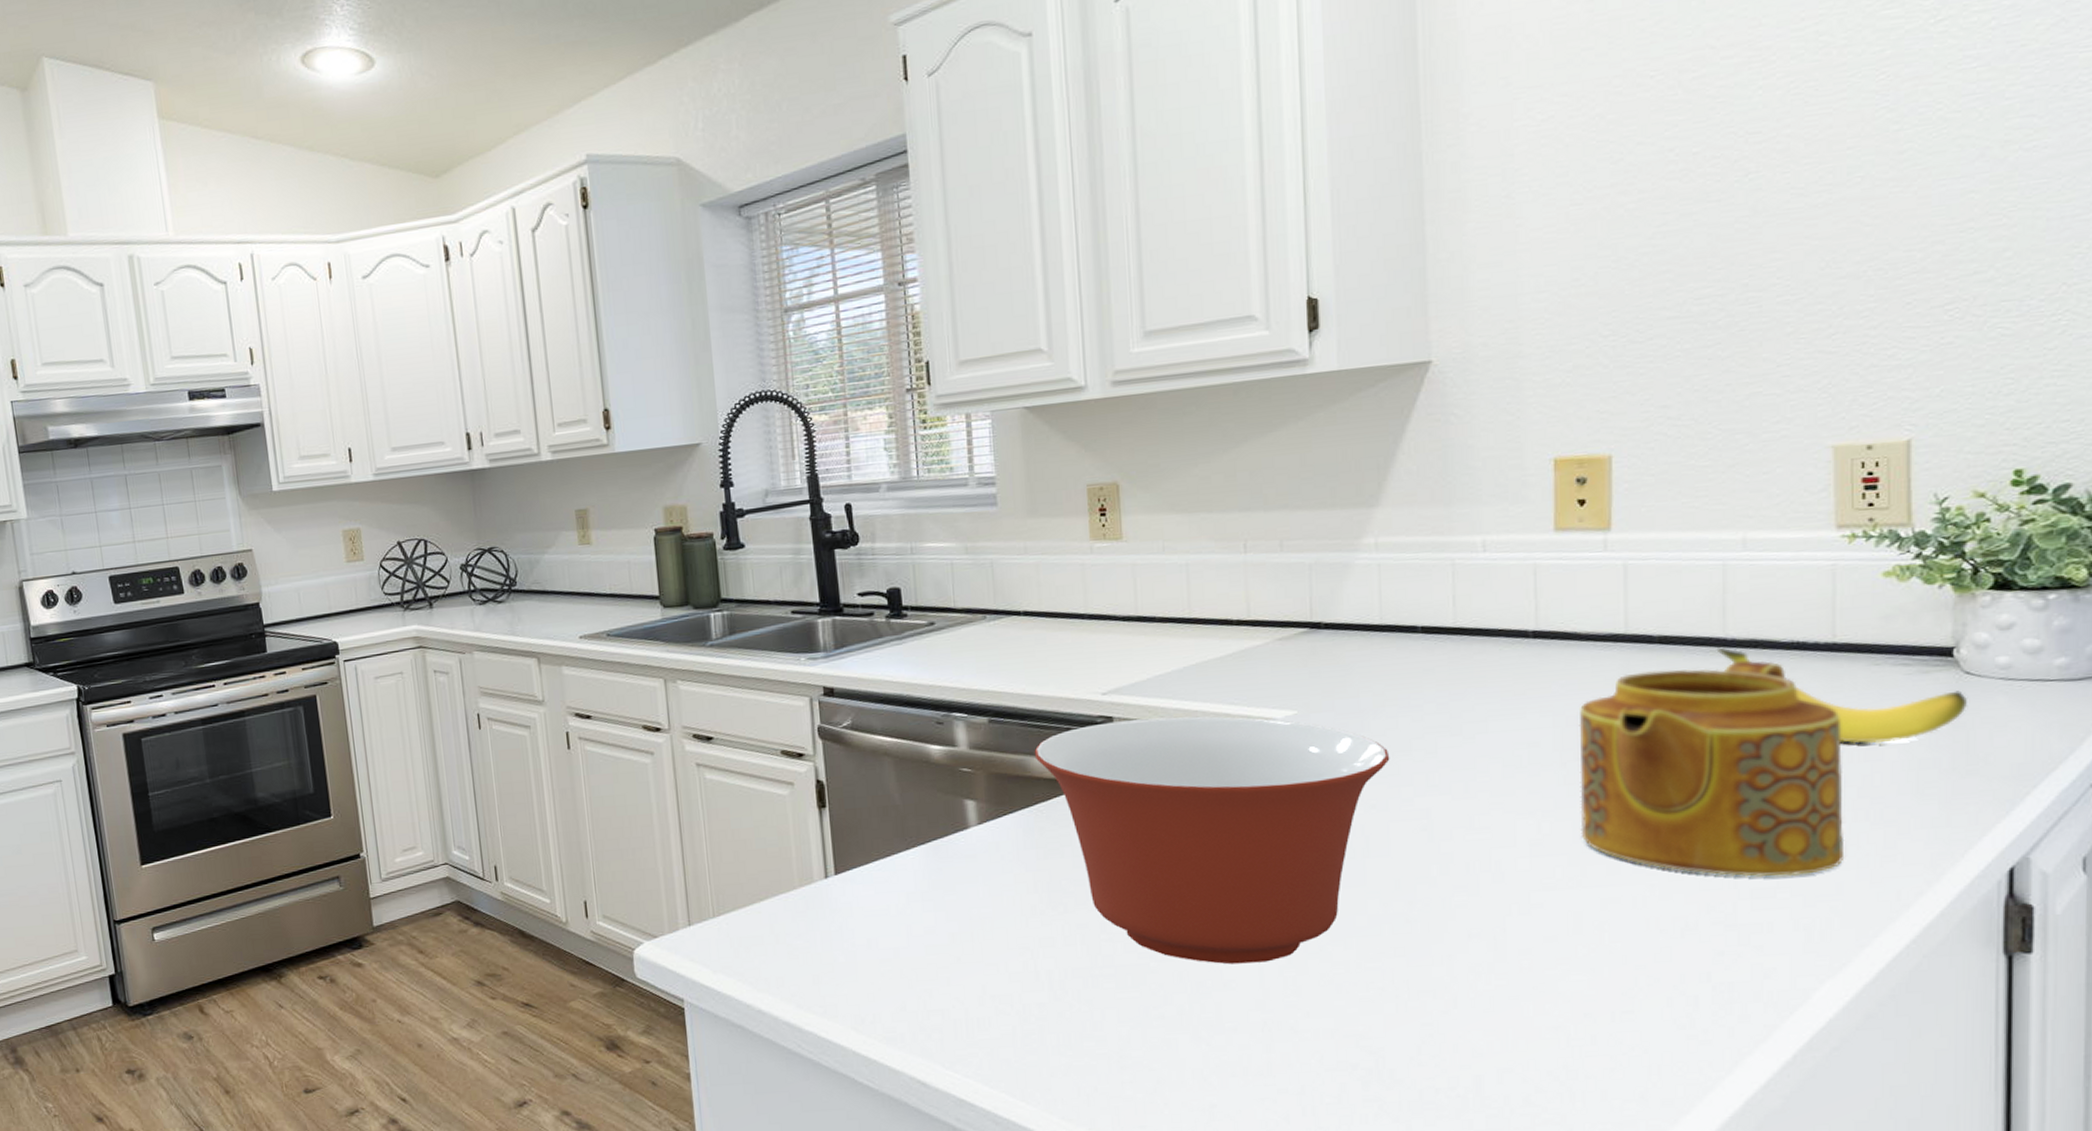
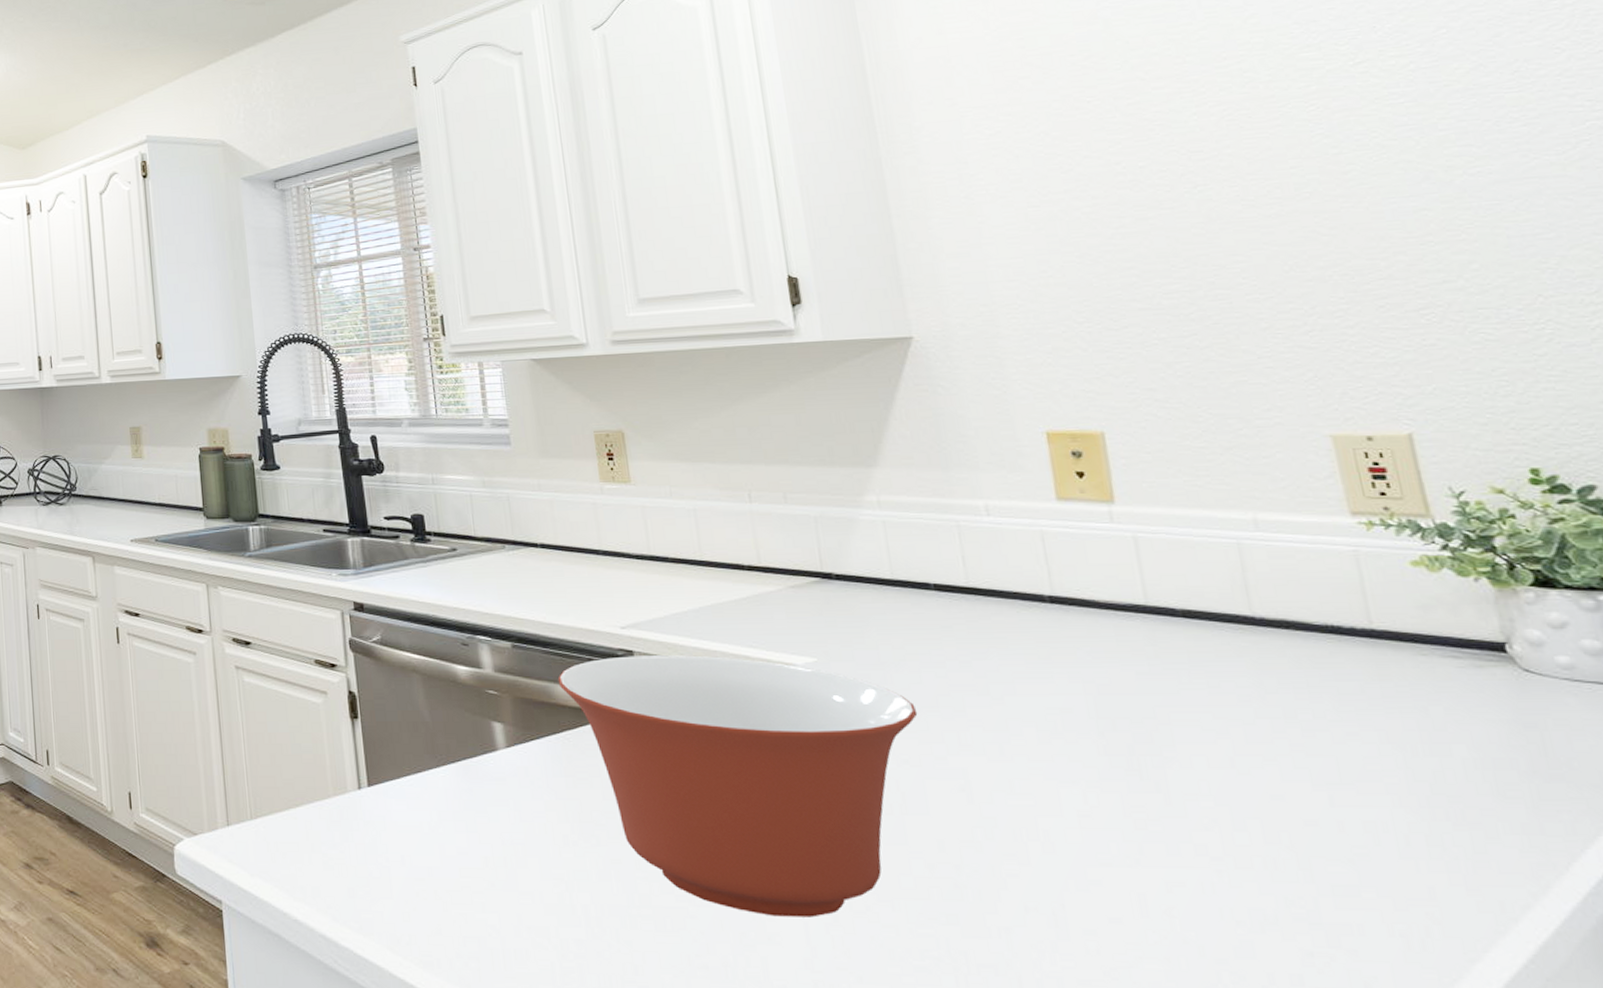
teapot: present [1579,660,1845,878] -> none [1110,640,1431,875]
banana: present [1716,647,1968,744] -> none [1245,625,1536,738]

